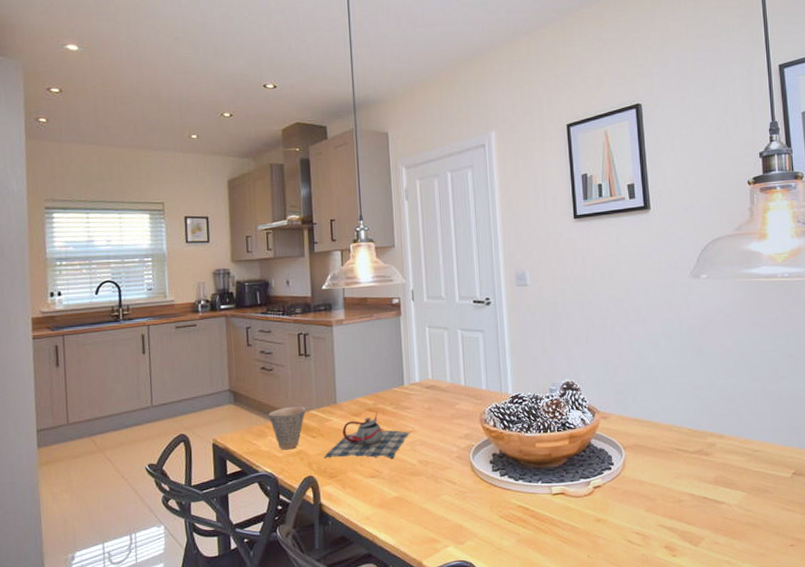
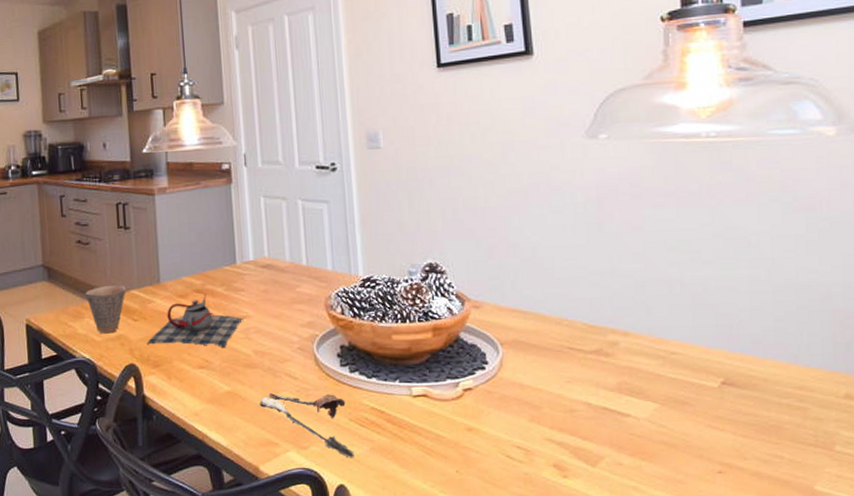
spoon: none [422,495,504,549] -> present [259,393,354,457]

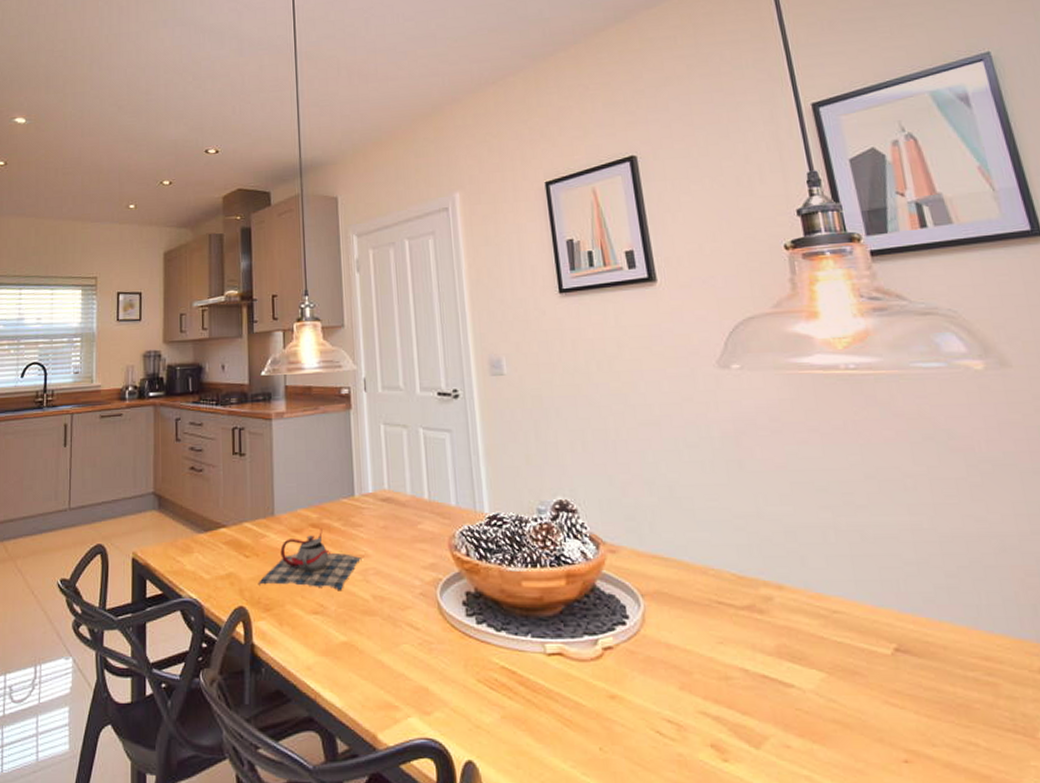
cup: present [85,285,126,334] -> none [196,516,239,571]
spoon: present [259,393,354,457] -> none [377,646,484,726]

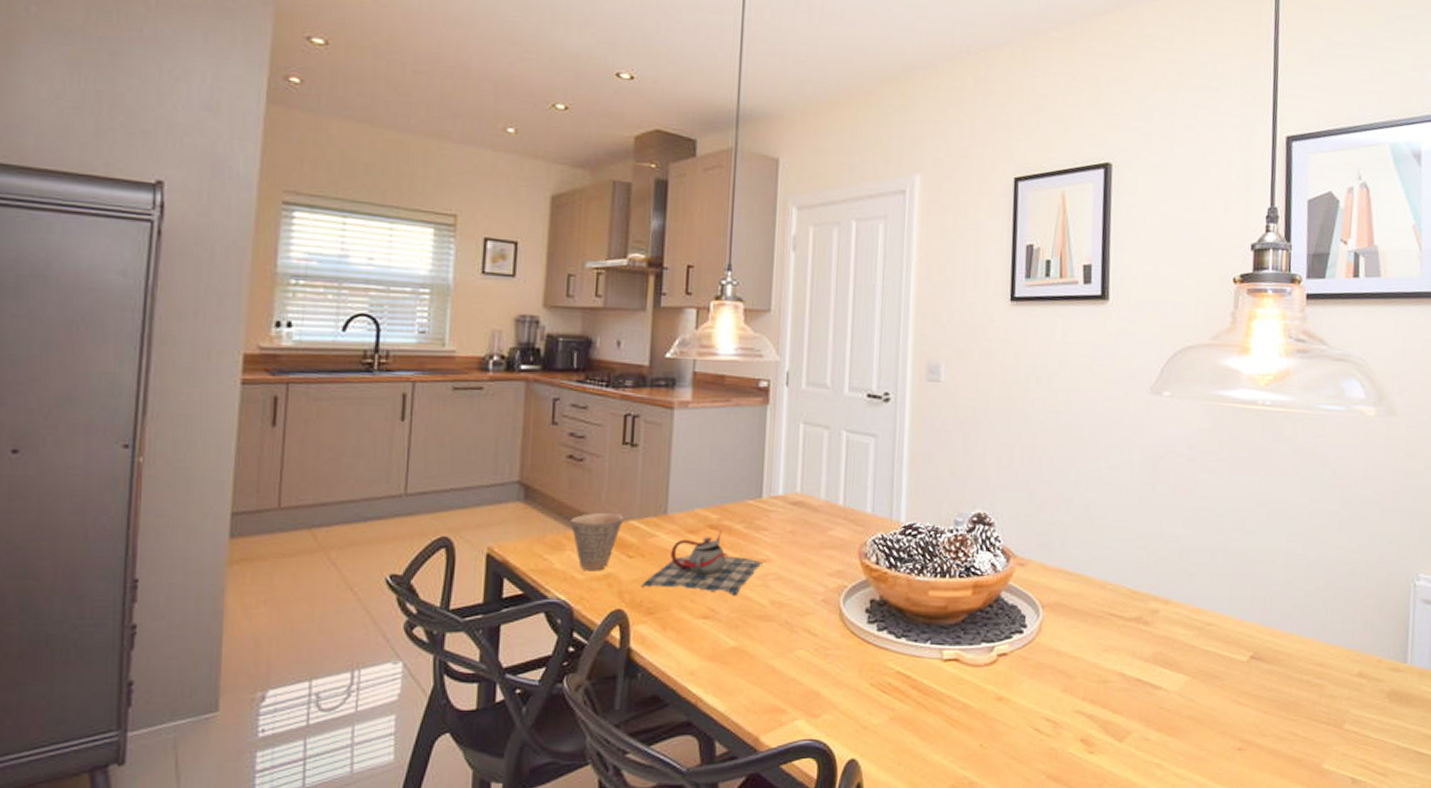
cup: none [196,516,239,571] -> present [570,512,623,571]

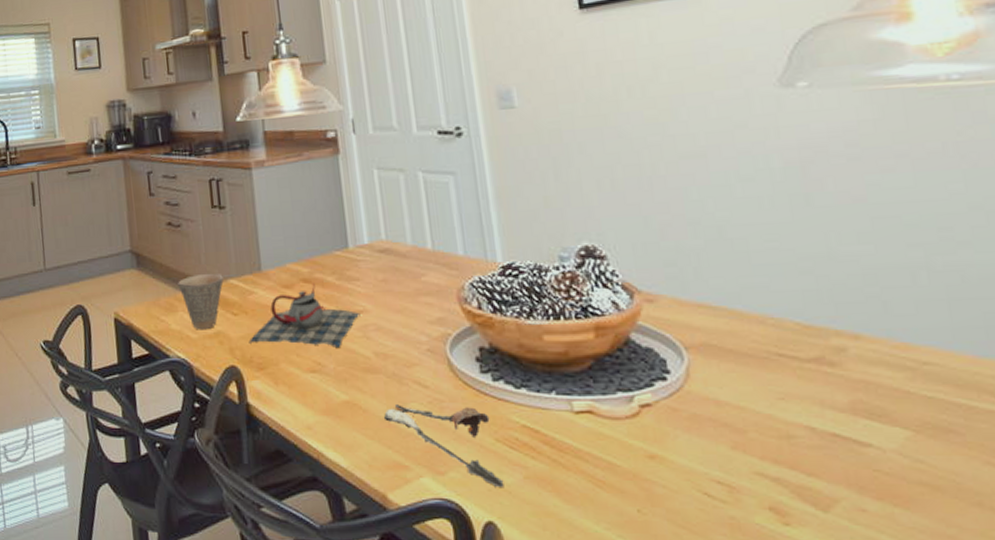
spoon: none [768,651,871,727] -> present [383,405,504,487]

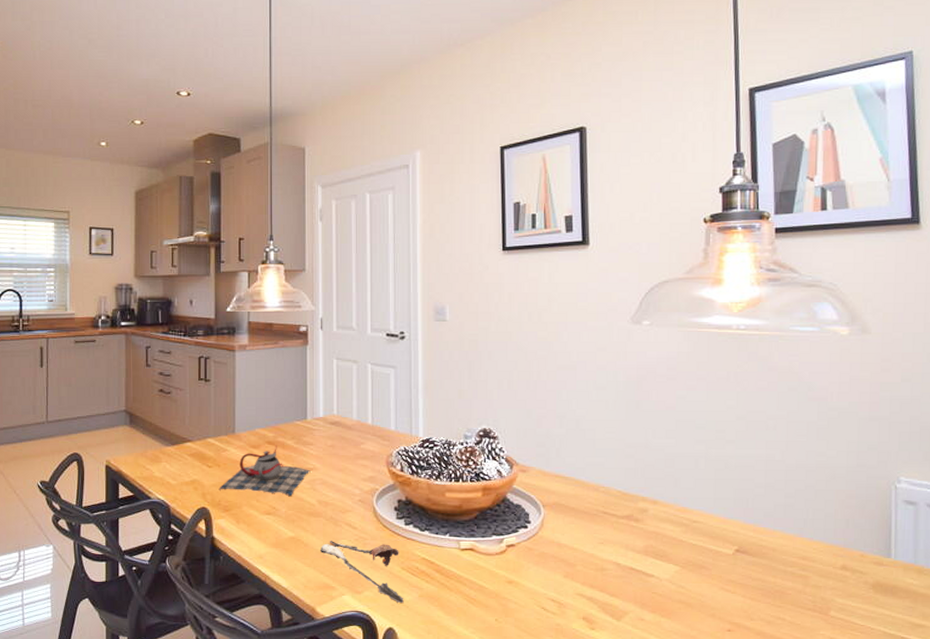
cup: present [178,273,224,330] -> none [164,432,203,478]

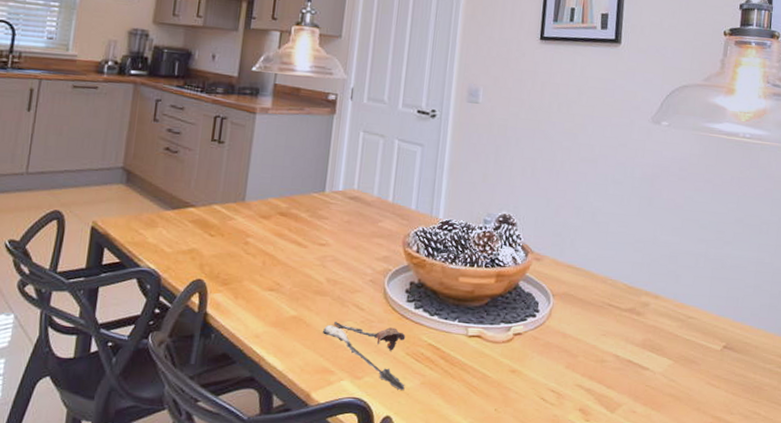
teapot: present [218,445,311,496] -> none [219,217,323,272]

